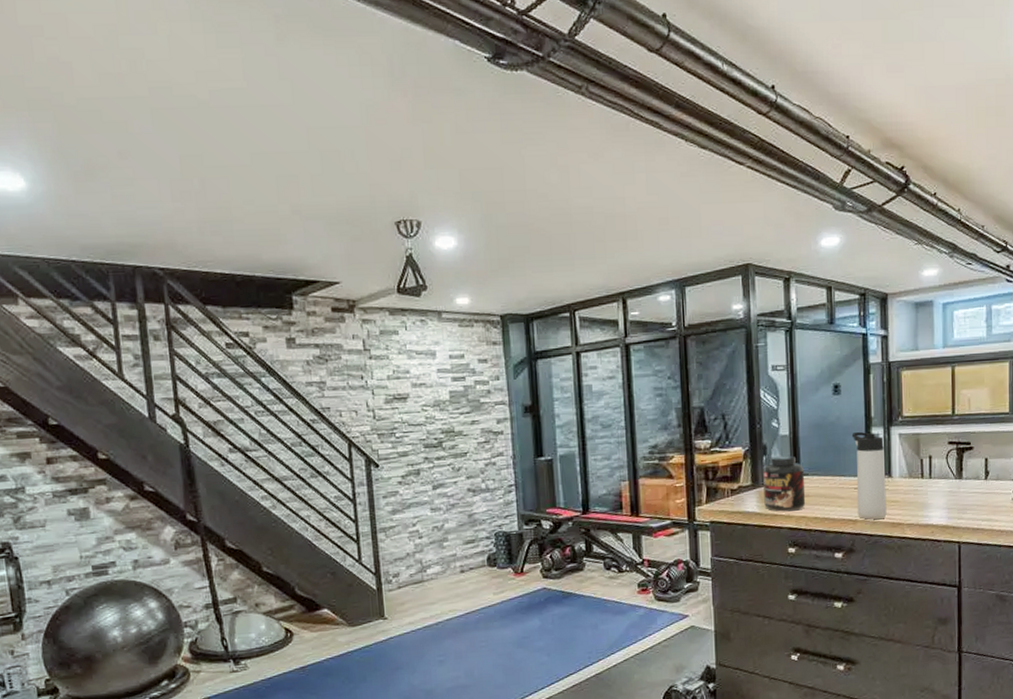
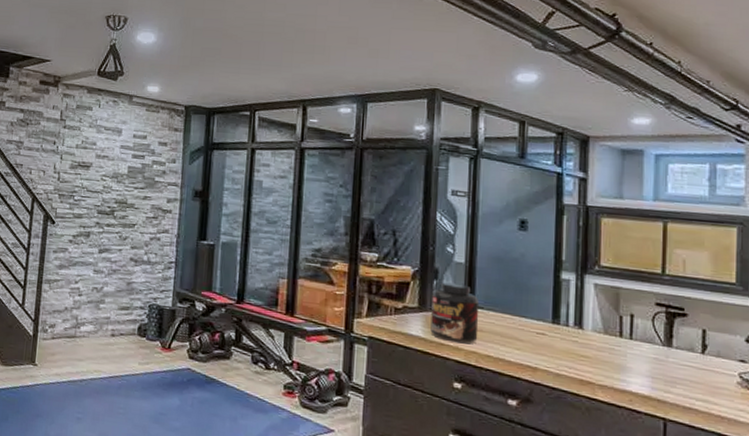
thermos bottle: present [851,431,887,521] -> none [537,272,576,374]

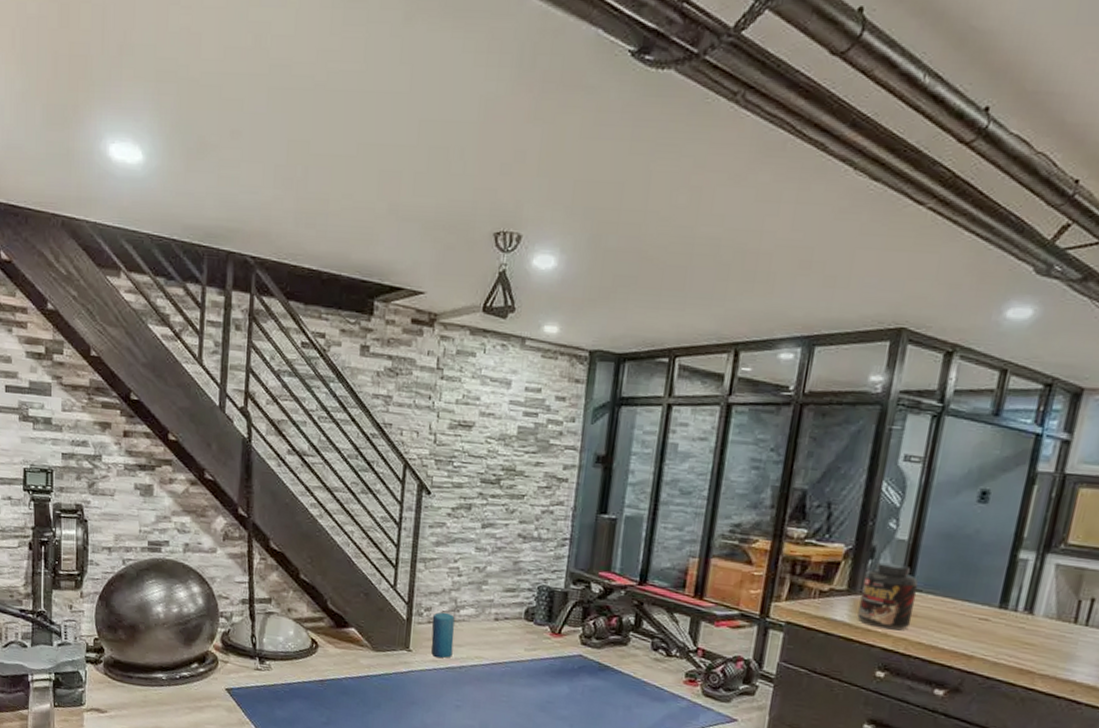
foam roller: none [54,328,76,372] -> present [430,612,455,659]

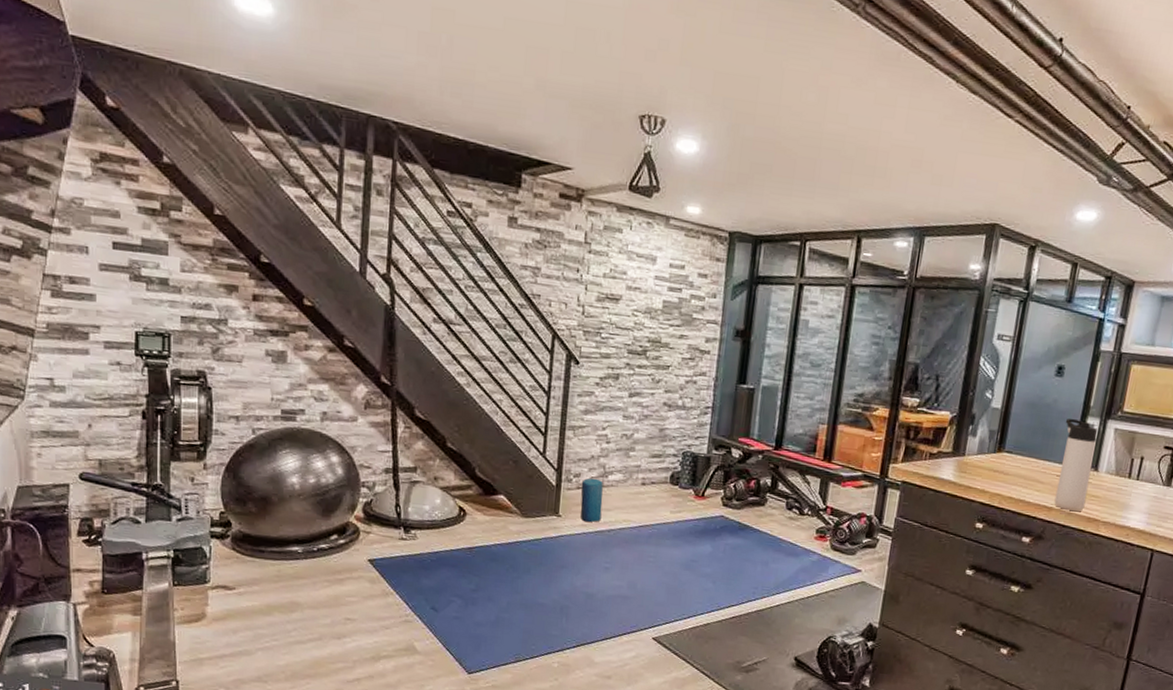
protein powder: present [857,562,918,631] -> none [960,427,1009,487]
thermos bottle: none [975,551,1034,663] -> present [1054,418,1098,512]

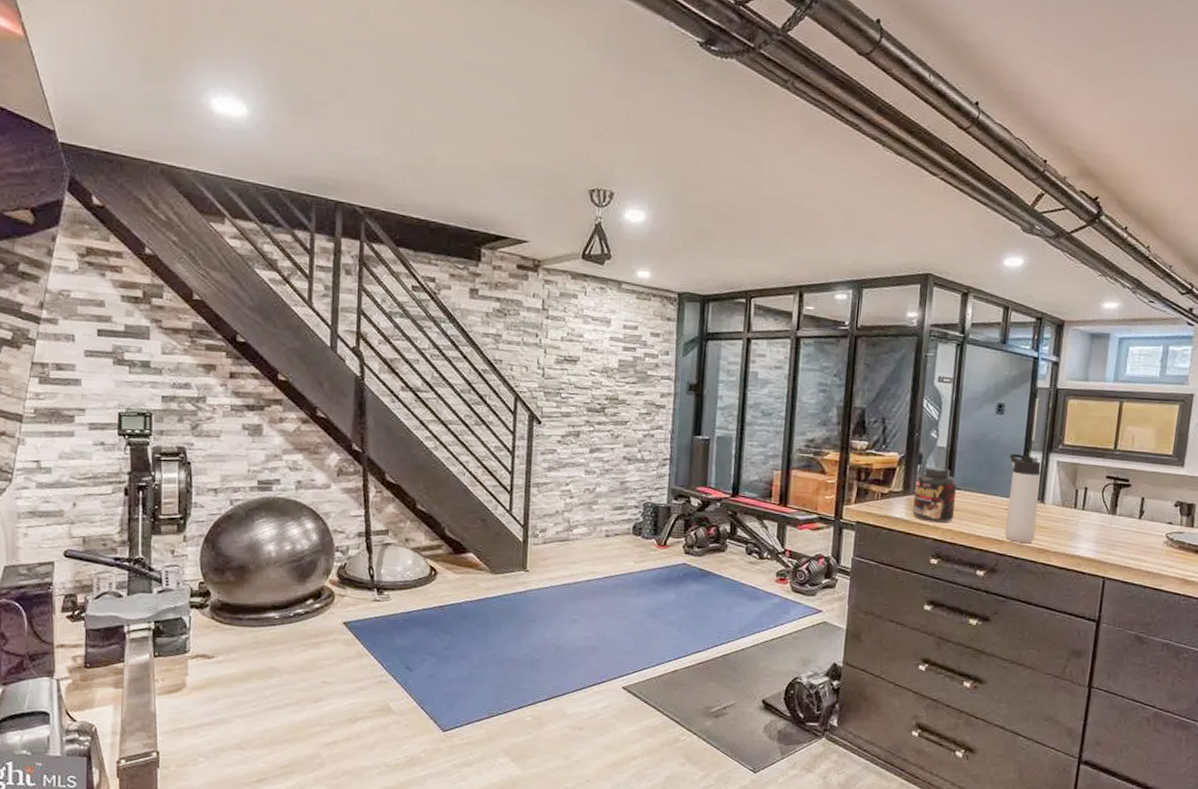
foam roller: present [580,478,603,523] -> none [547,532,569,576]
protein powder: none [960,427,1009,487] -> present [912,466,957,523]

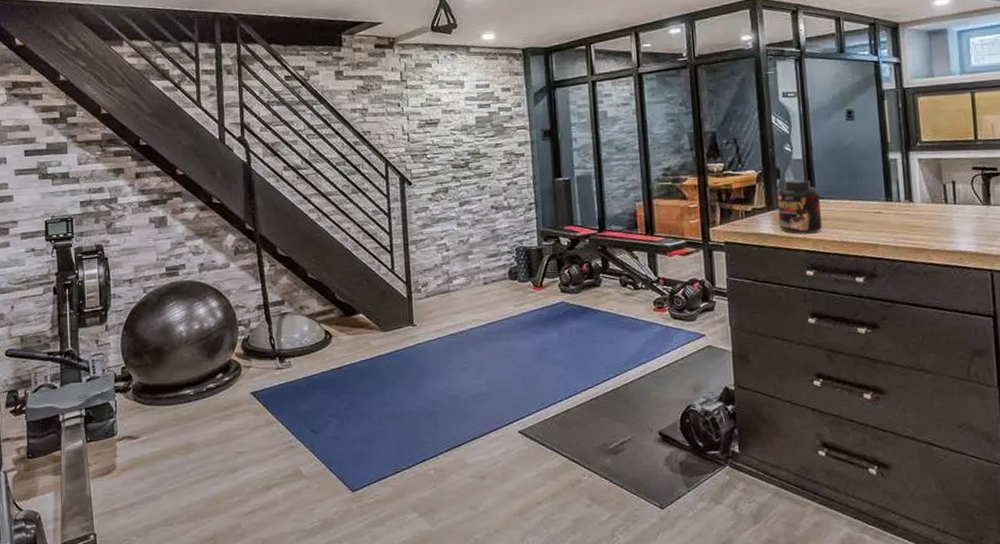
thermos bottle: present [1004,453,1041,544] -> none [867,156,910,245]

